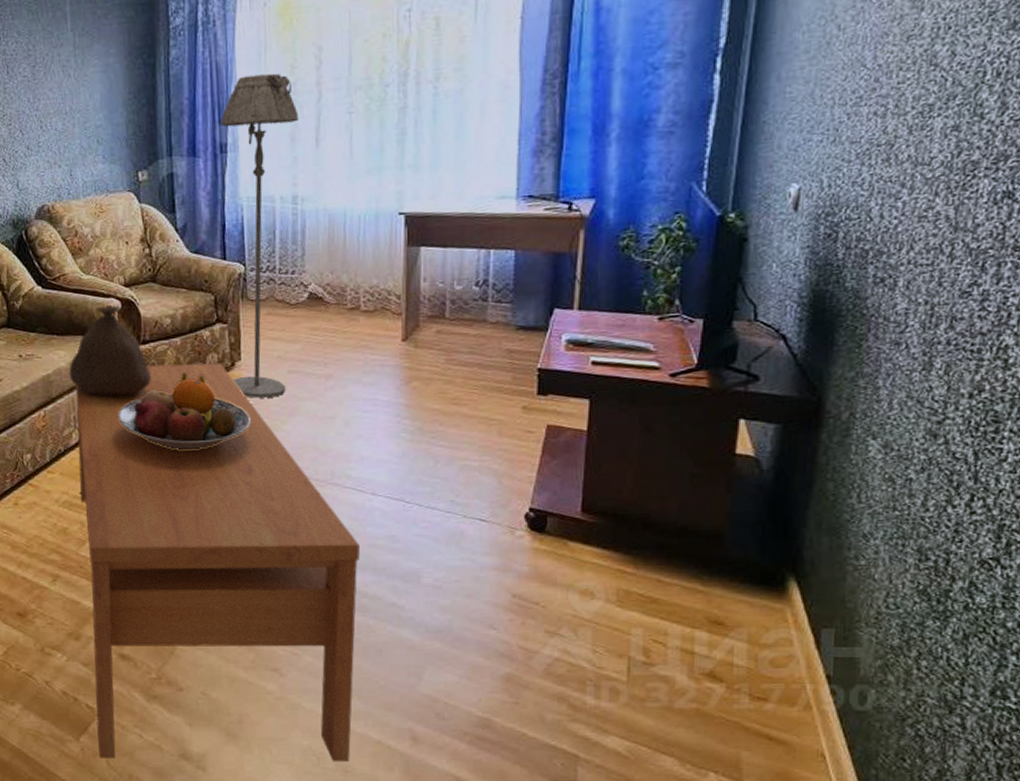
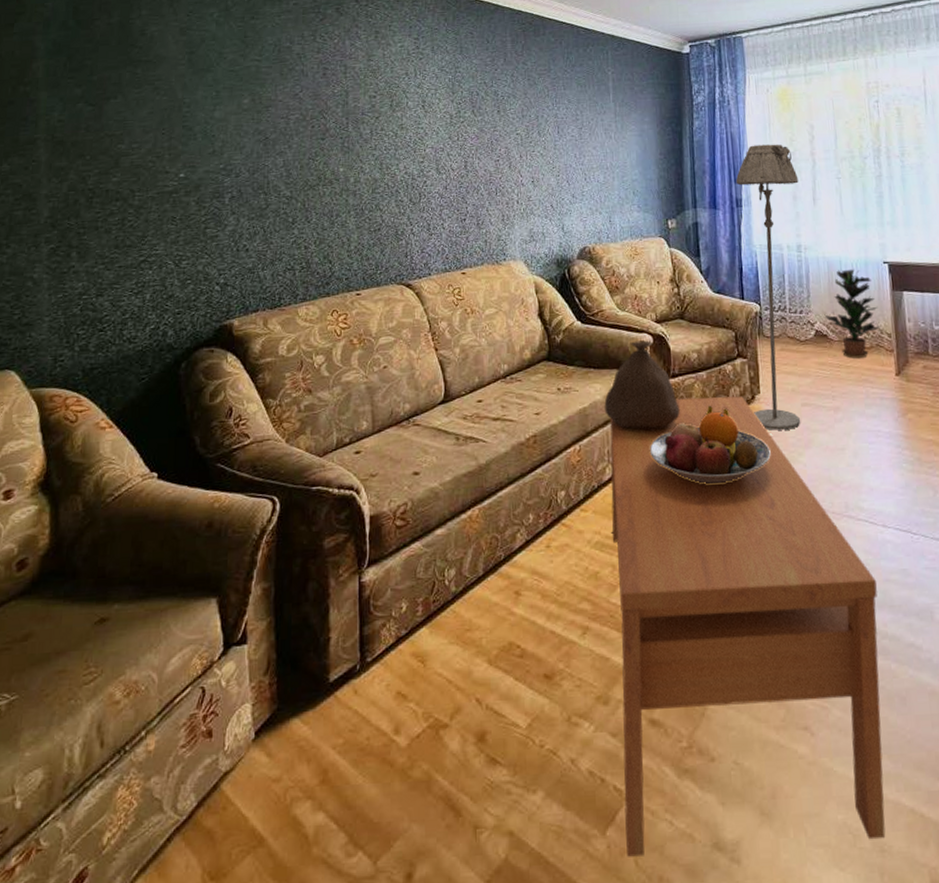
potted plant: none [322,222,388,323] -> present [825,269,880,359]

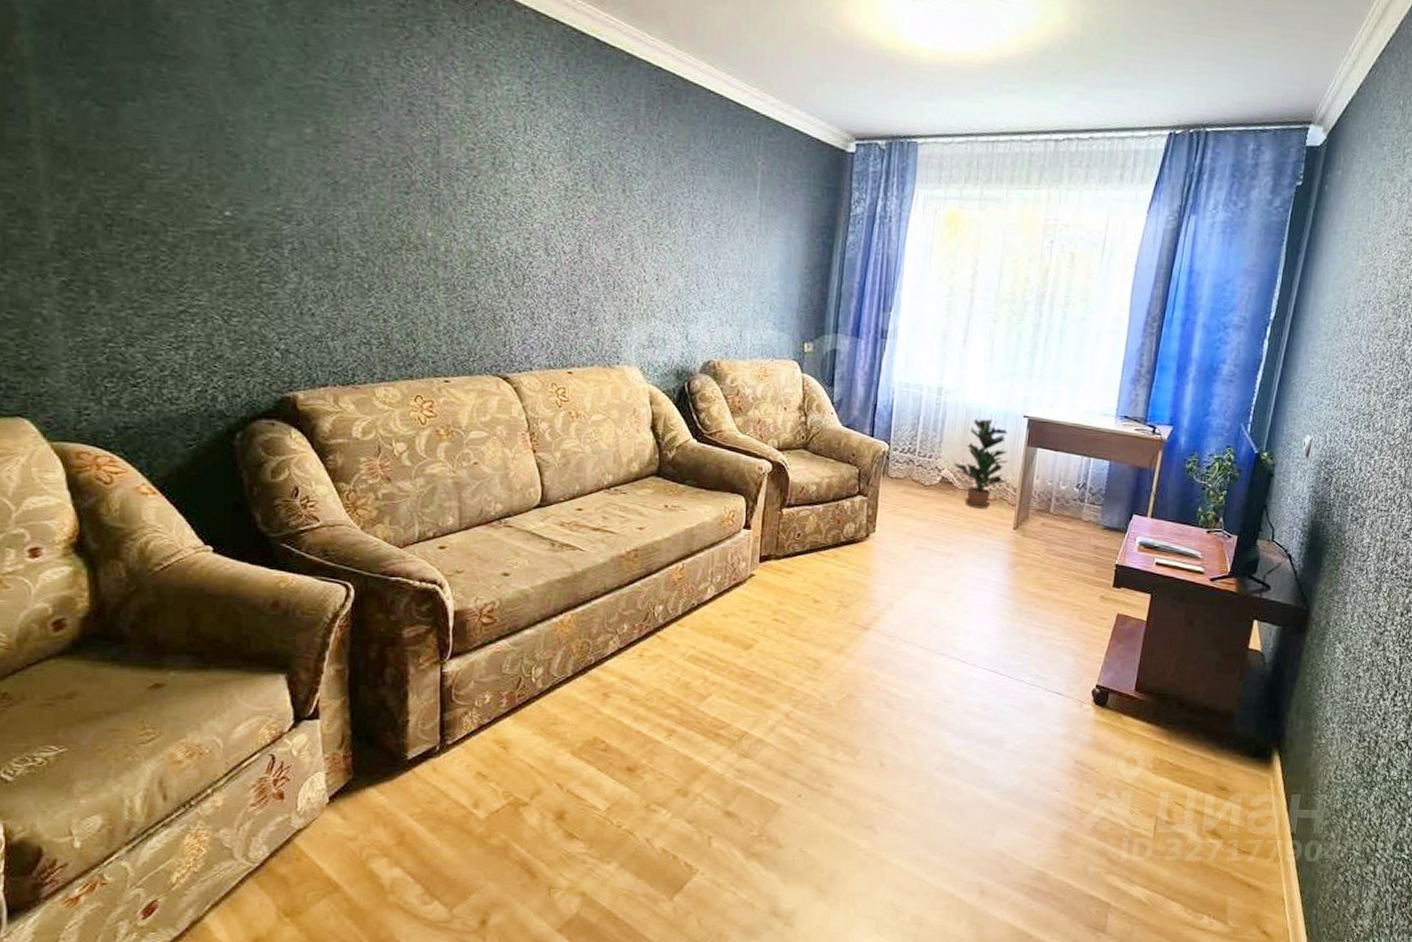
bag: present [604,340,680,429] -> none [712,466,791,556]
coffee table: present [610,396,886,857] -> none [691,528,957,917]
fruit bowl: present [649,405,771,485] -> none [754,538,877,614]
floor lamp: present [735,144,801,430] -> none [866,272,952,570]

